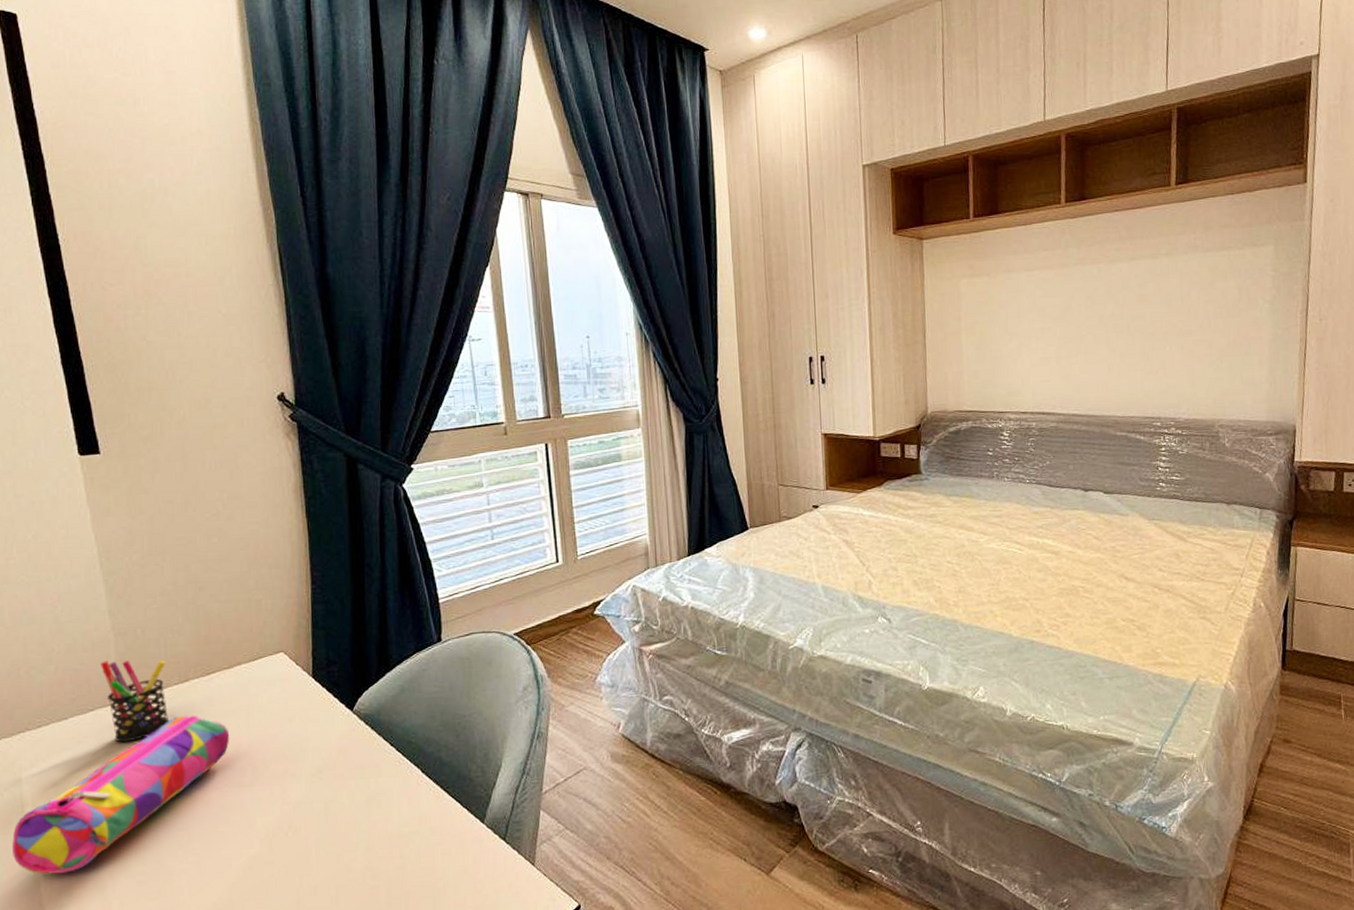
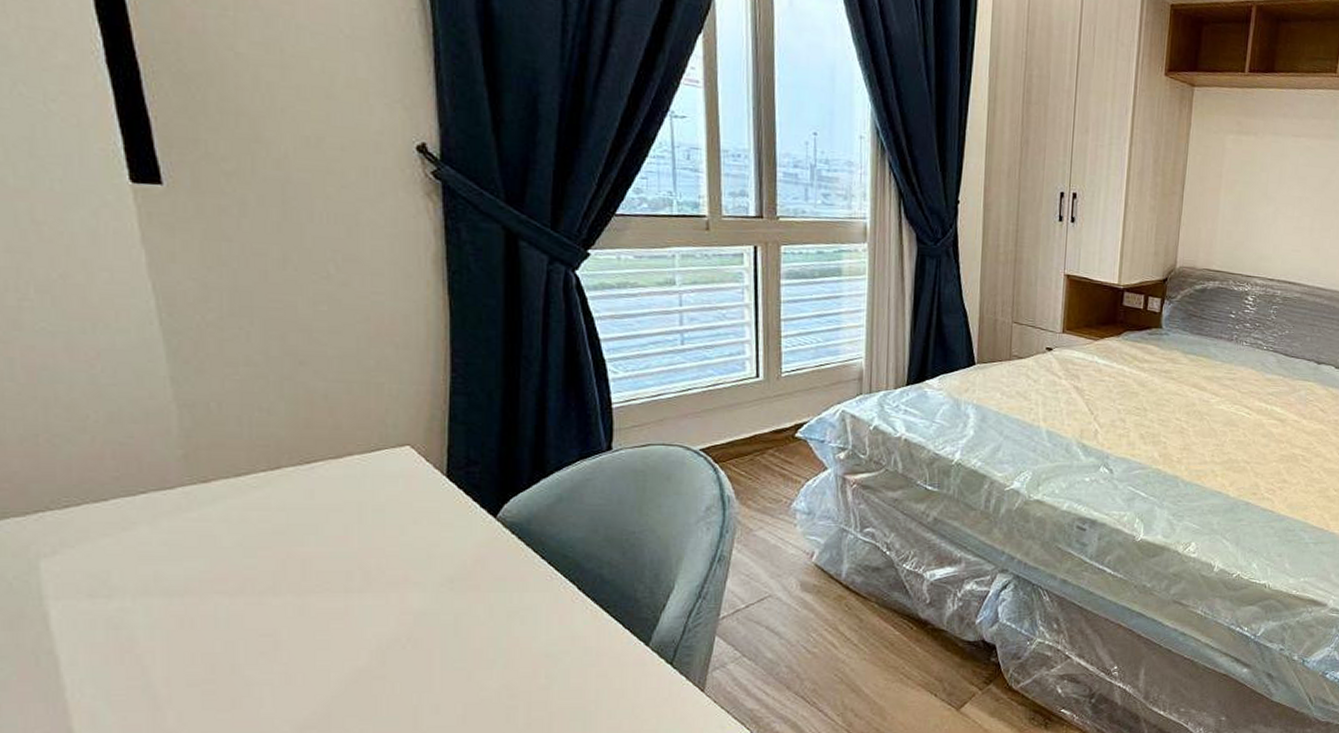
pencil case: present [12,715,230,875] -> none [25,507,335,679]
pen holder: present [99,660,170,743] -> none [155,436,253,533]

